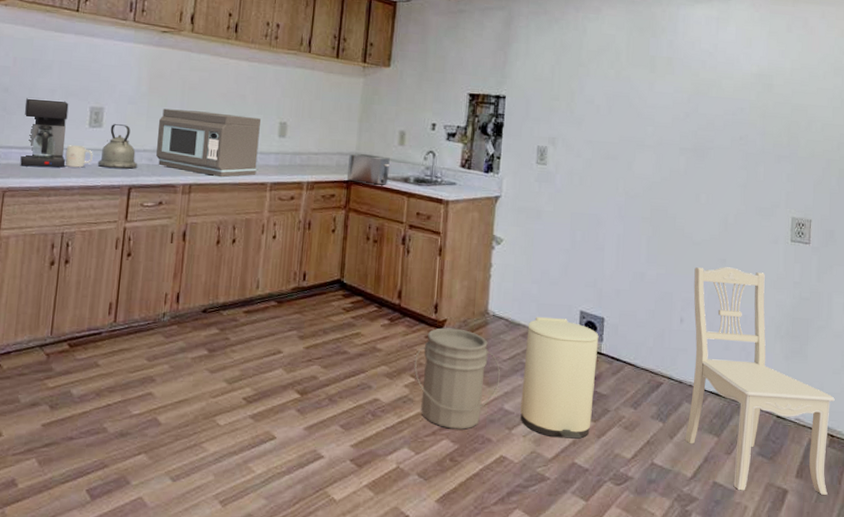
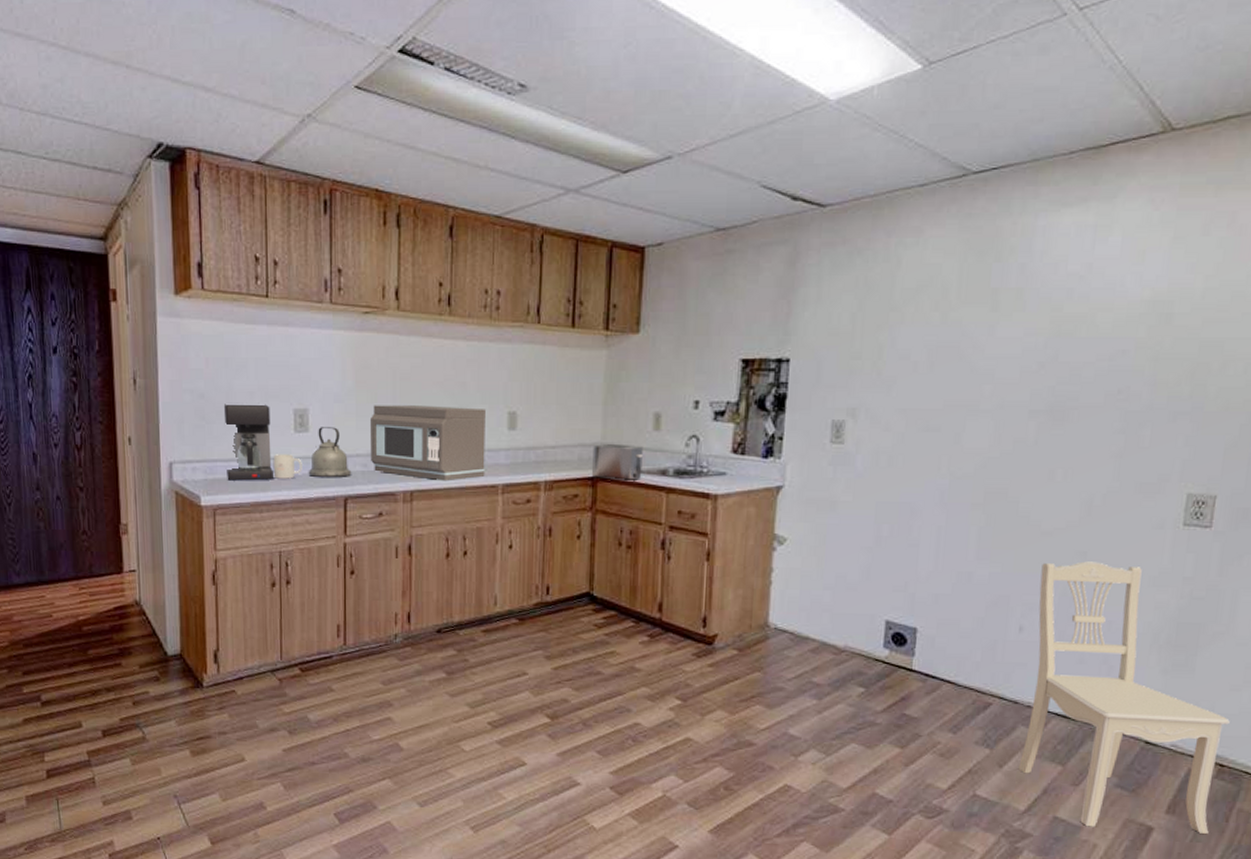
bucket: present [414,327,500,429] -> none [680,644,784,756]
pedal bin: present [520,316,599,439] -> none [808,628,910,767]

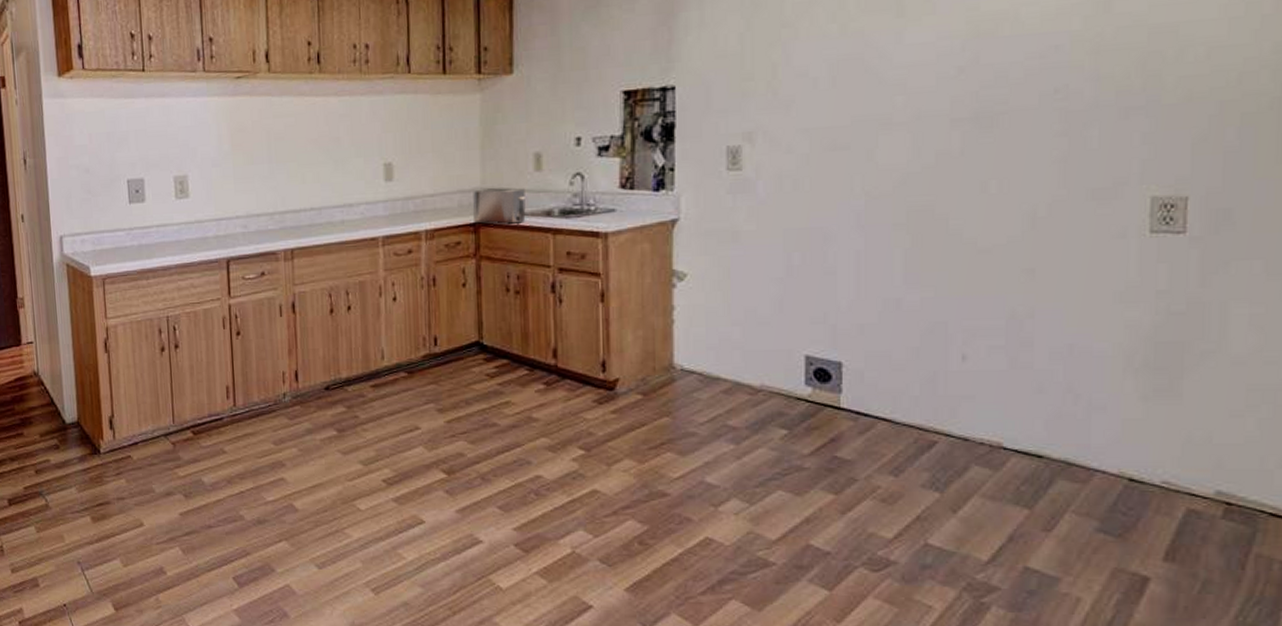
coffee maker: present [223,404,275,481] -> none [107,174,159,250]
mug: present [273,454,302,479] -> none [156,220,185,245]
kettle: present [308,427,352,478] -> none [190,191,233,242]
microwave: present [369,405,485,482] -> none [247,162,364,237]
dining chair: present [1018,561,1230,834] -> none [976,279,1234,584]

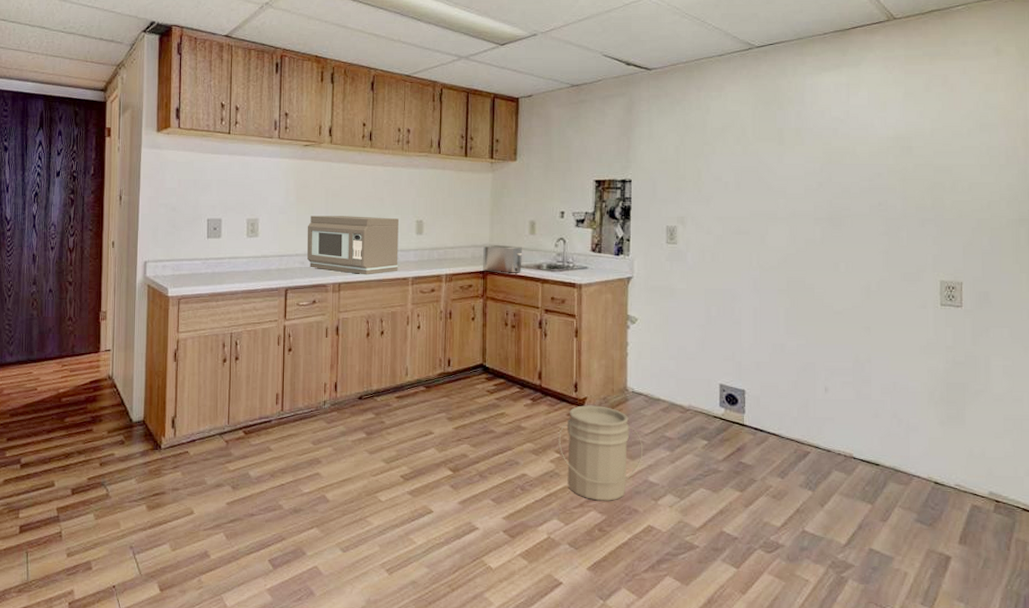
microwave: none [247,162,364,237] -> present [307,216,399,275]
bucket: none [582,388,696,508] -> present [558,405,642,501]

